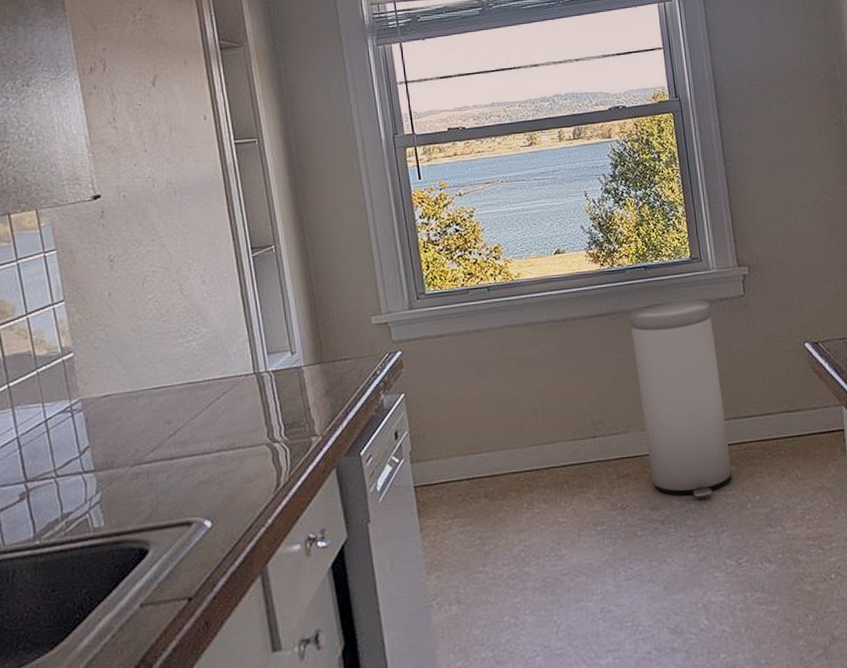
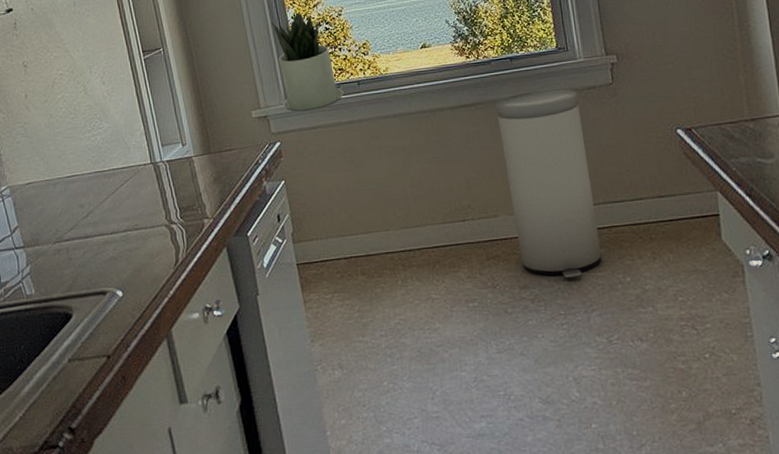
planter: none [398,211,472,319] -> present [272,12,344,112]

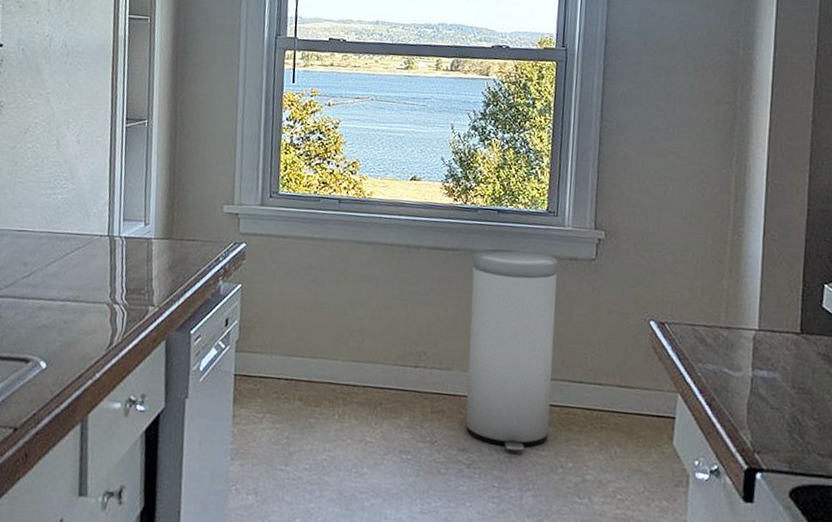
planter: present [272,12,344,112] -> none [257,115,322,219]

